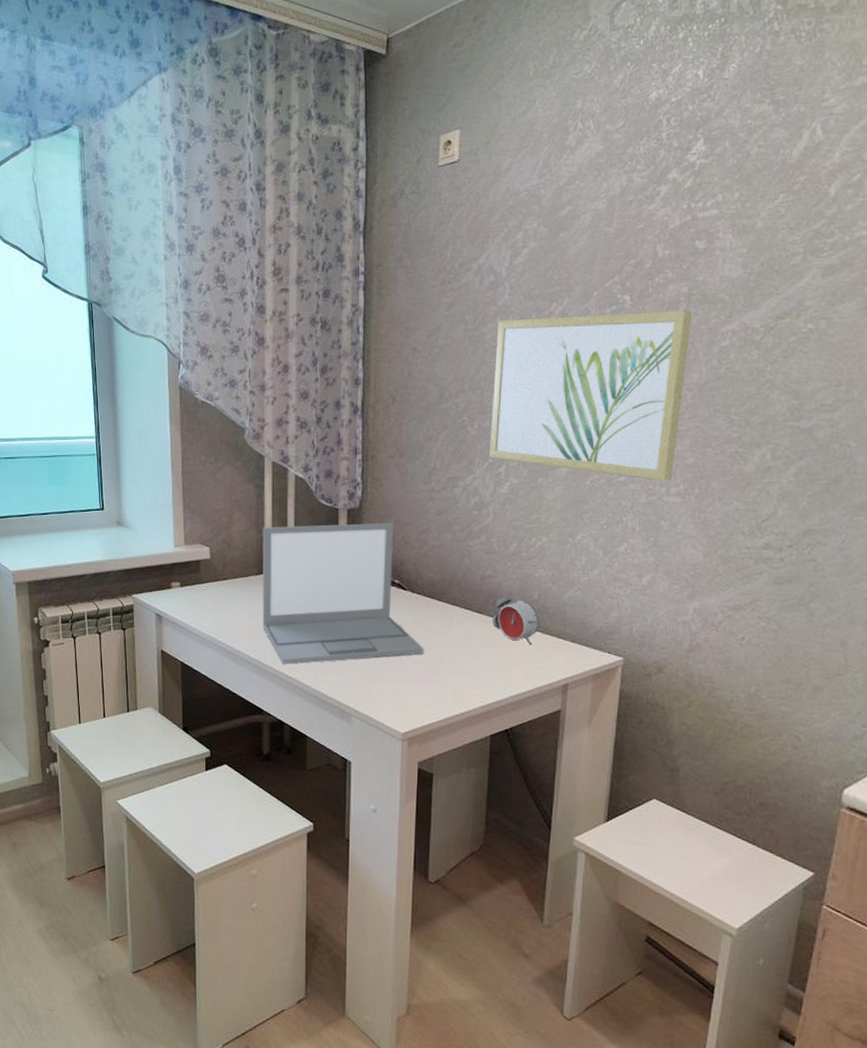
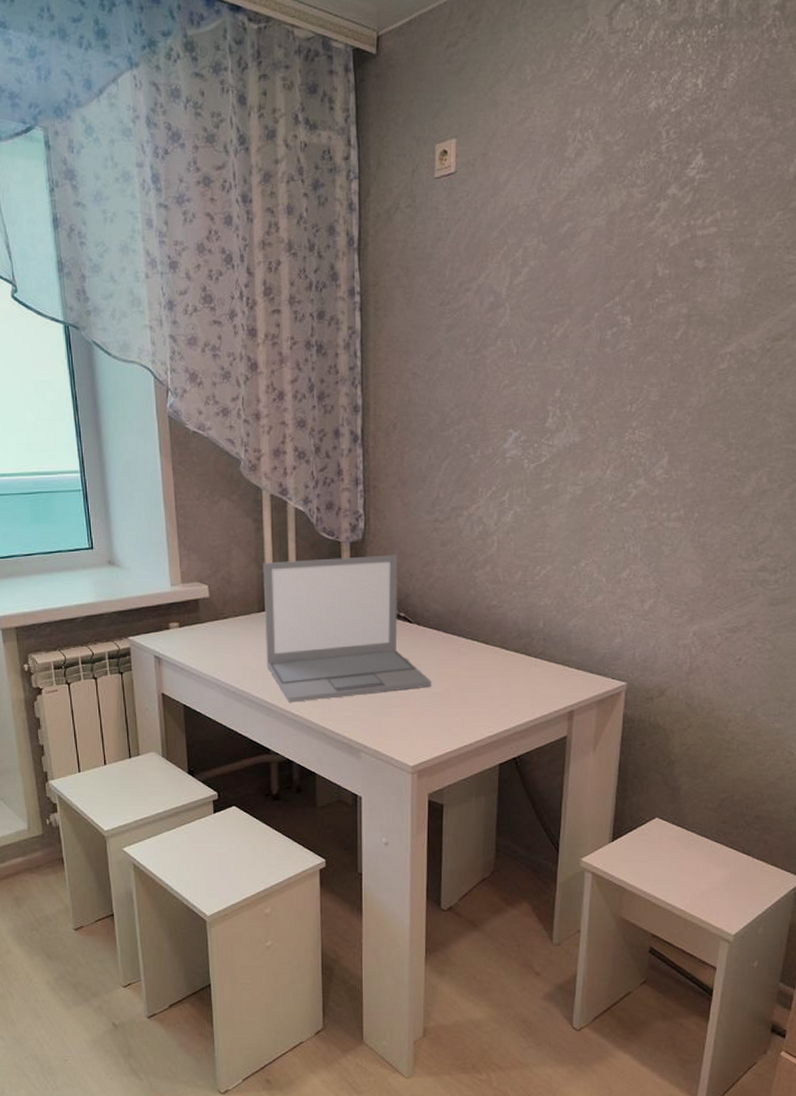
wall art: present [489,310,692,481] -> none [493,332,692,506]
alarm clock: present [490,595,539,645] -> none [497,625,545,674]

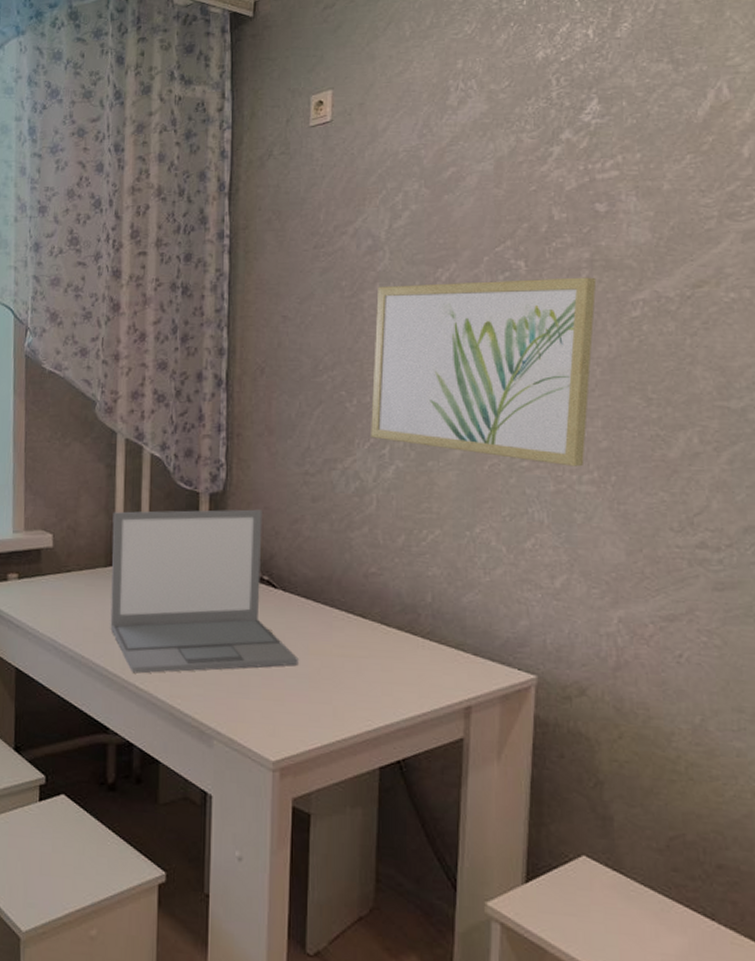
wall art: none [493,332,692,506] -> present [371,277,597,467]

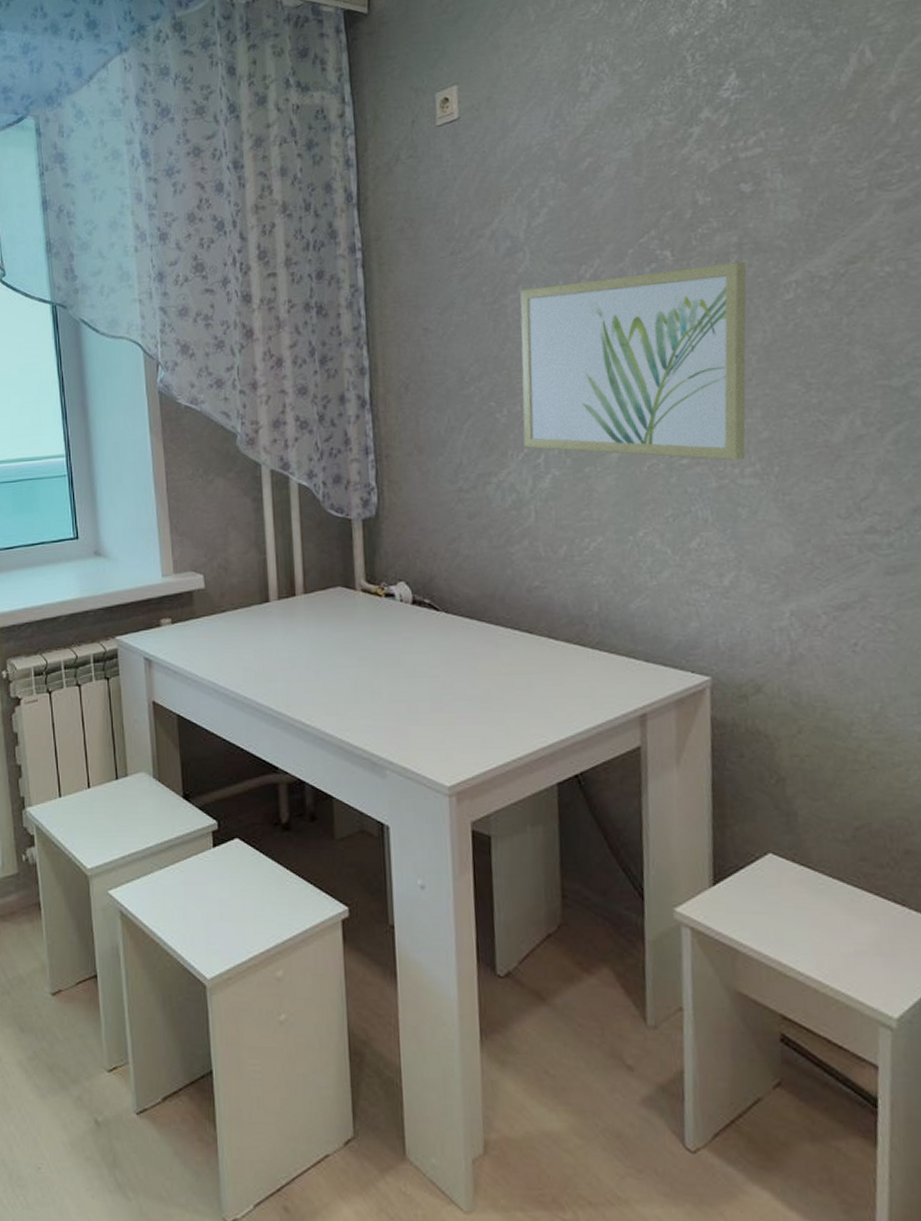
laptop: present [110,509,299,674] -> none [264,531,467,710]

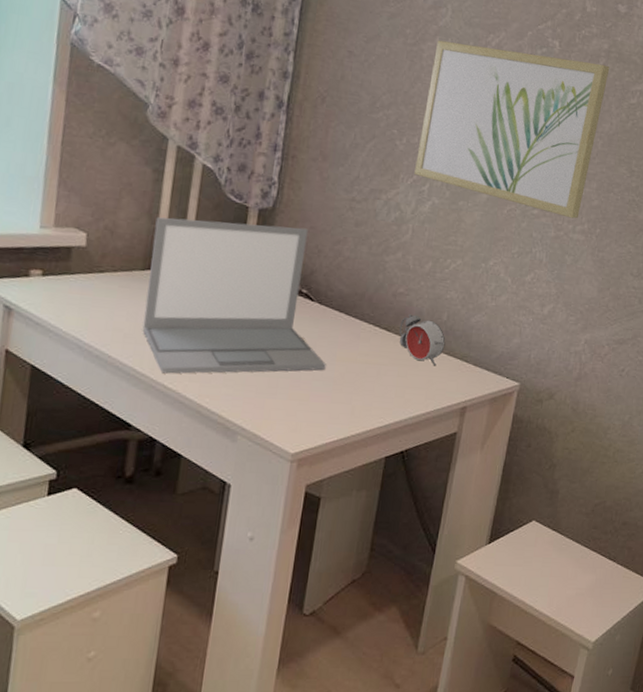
laptop: none [264,531,467,710] -> present [142,217,326,374]
alarm clock: none [542,610,604,668] -> present [399,314,446,366]

